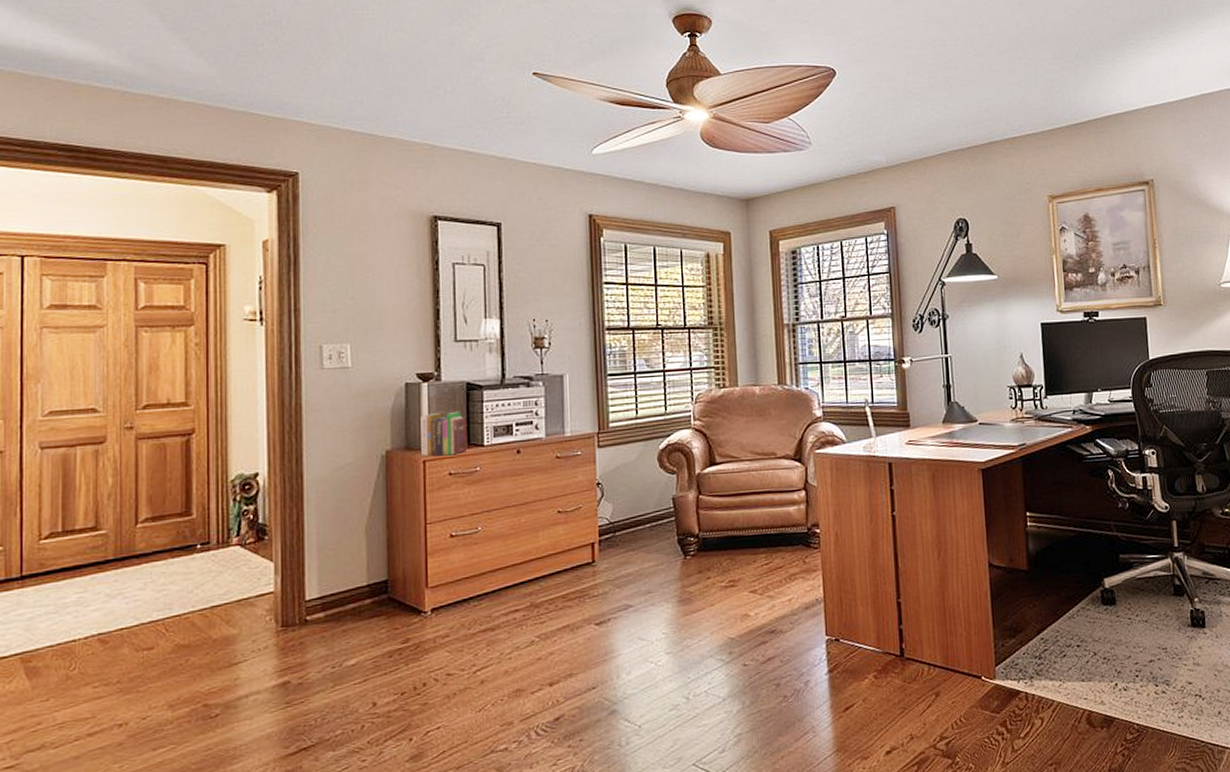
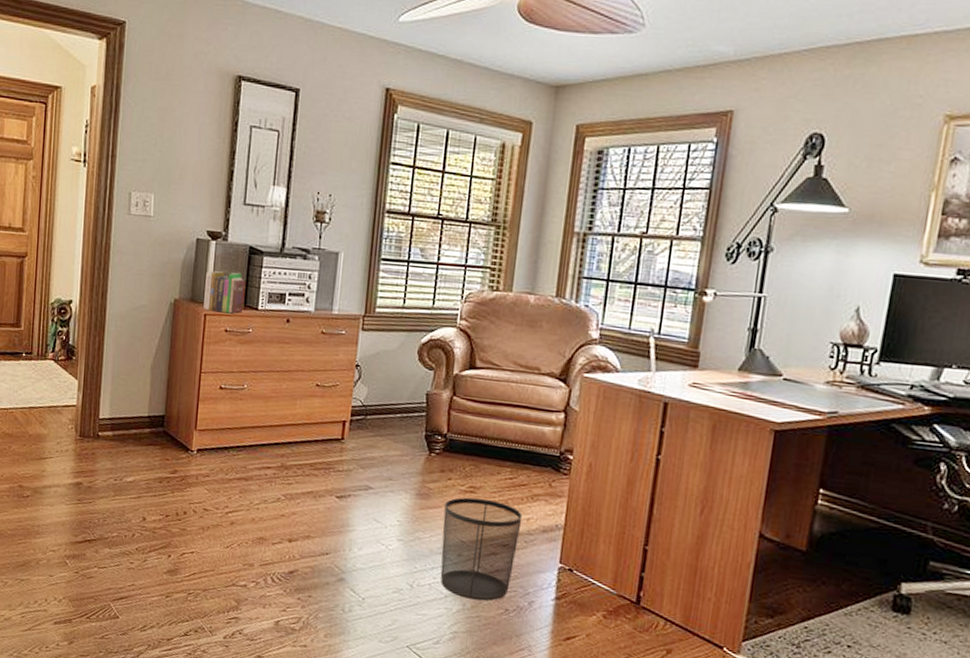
waste bin: none [708,589,785,696] -> present [440,497,523,601]

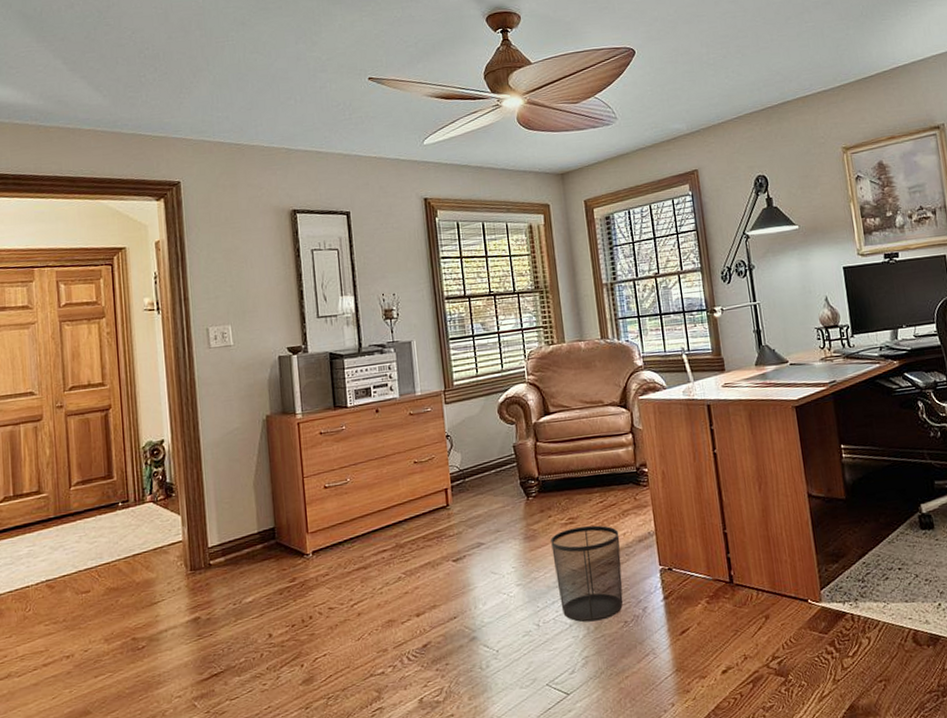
books: present [203,271,245,314] -> none [293,377,333,420]

